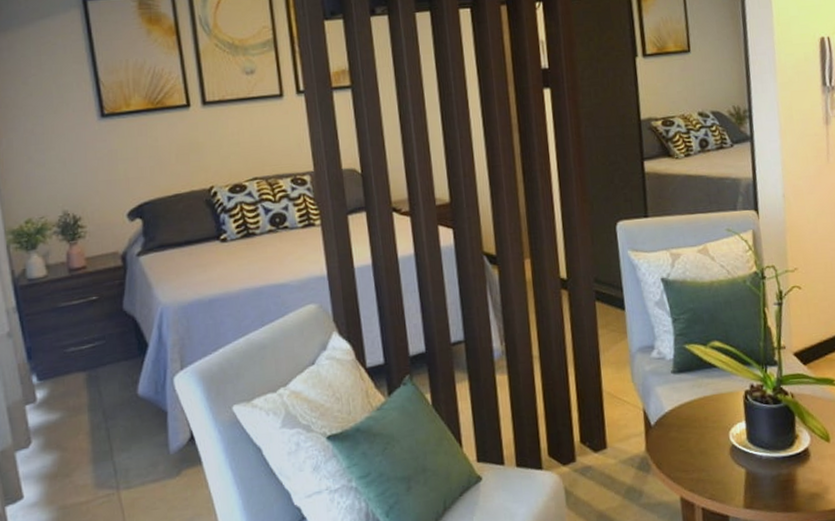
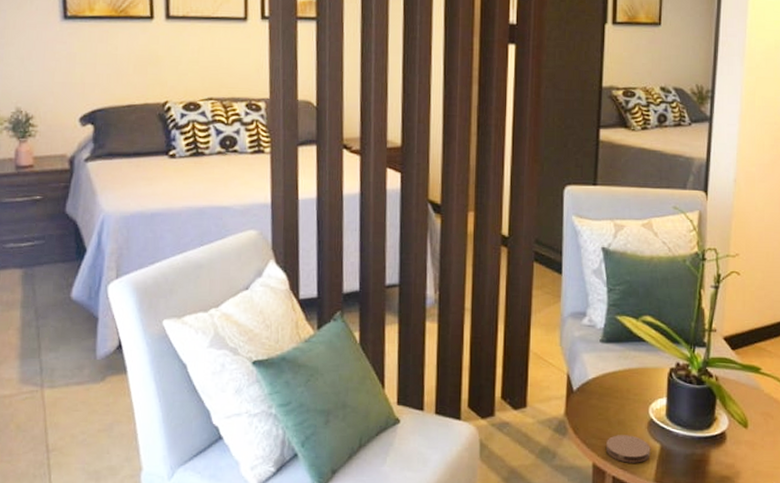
coaster: none [691,463,737,492] -> present [606,435,651,463]

